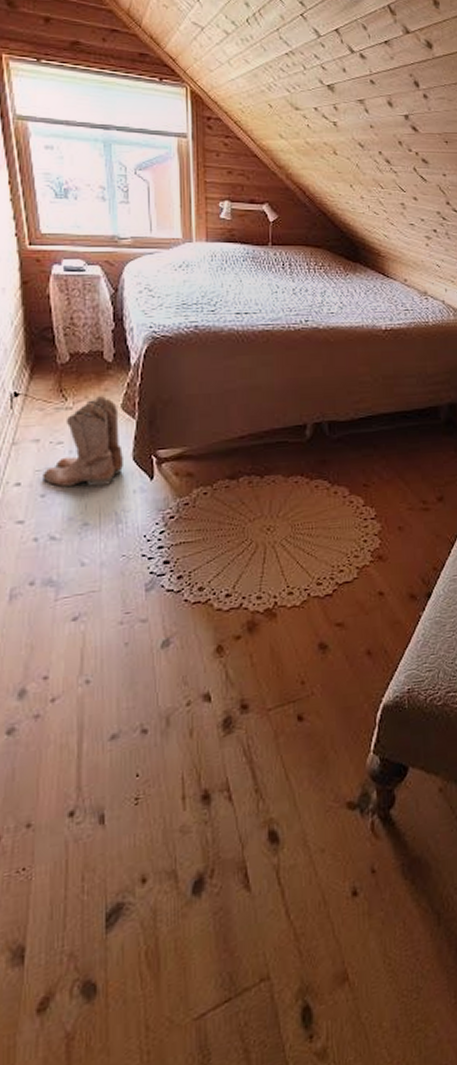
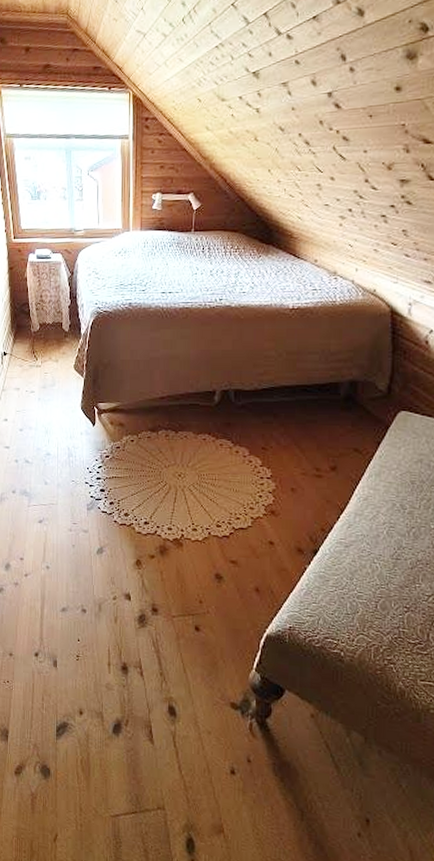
boots: present [43,395,123,487] -> none [21,357,74,428]

